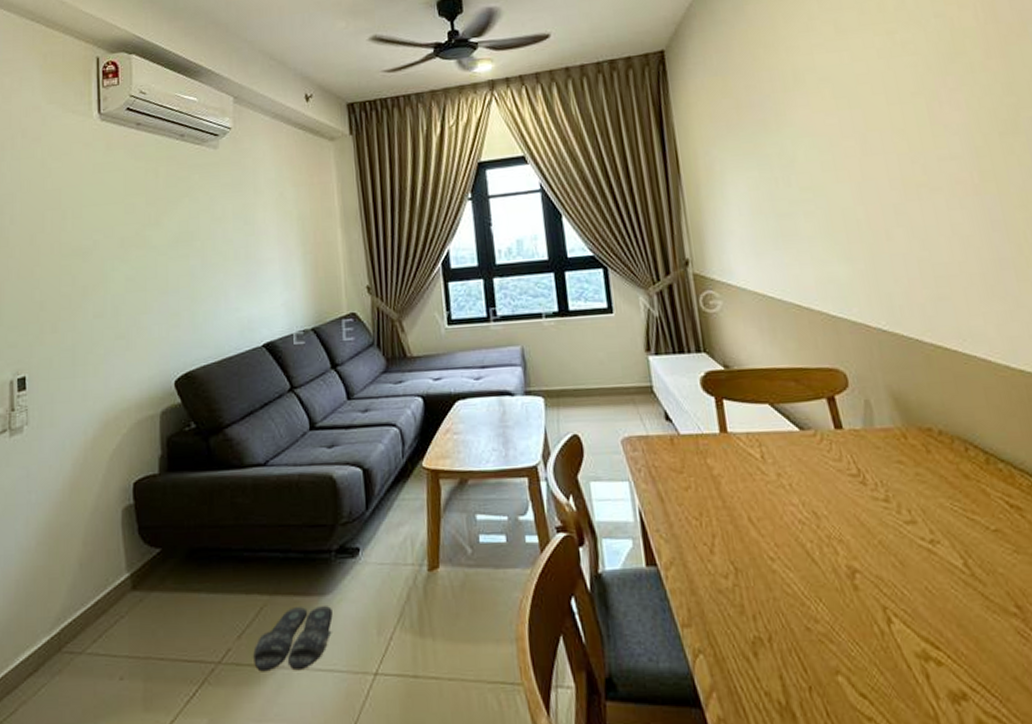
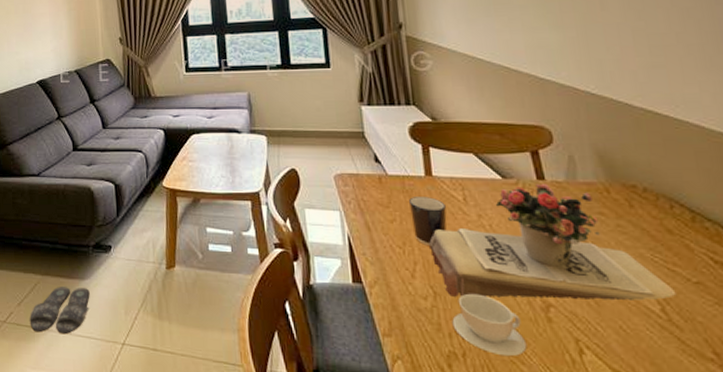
mug: none [704,456,746,515] -> present [409,195,447,247]
flower arrangement: none [727,433,977,572] -> present [429,184,677,301]
teacup: none [755,565,835,635] -> present [452,293,528,356]

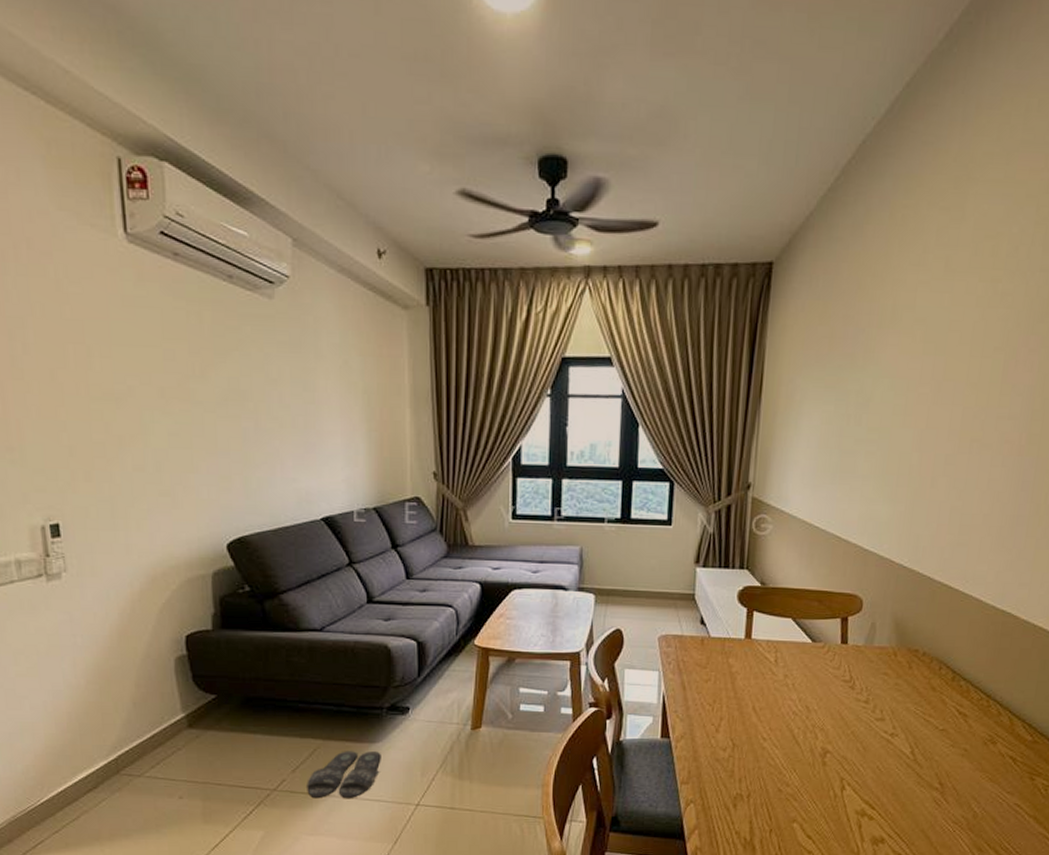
mug: present [409,195,447,247] -> none [725,657,758,704]
flower arrangement: present [429,184,677,301] -> none [737,647,925,748]
teacup: present [452,293,528,356] -> none [744,744,802,794]

